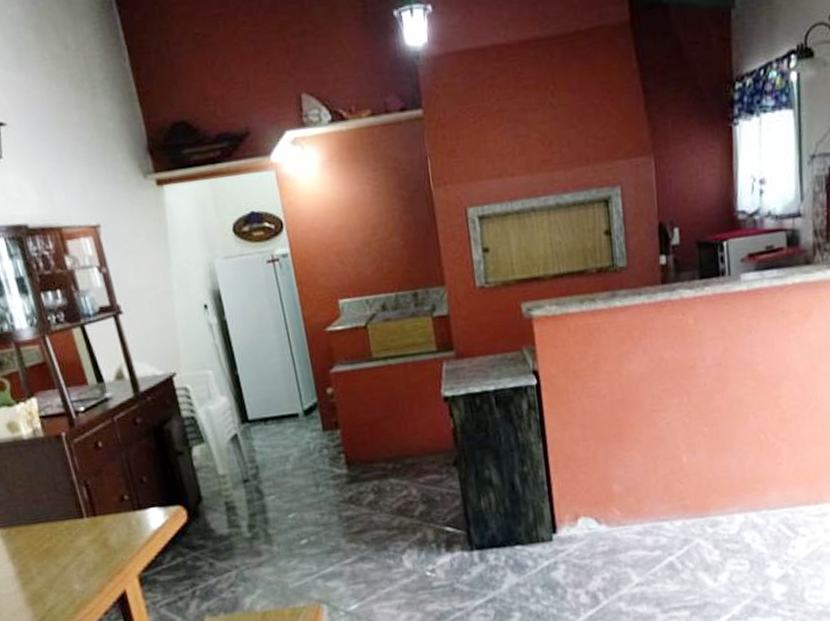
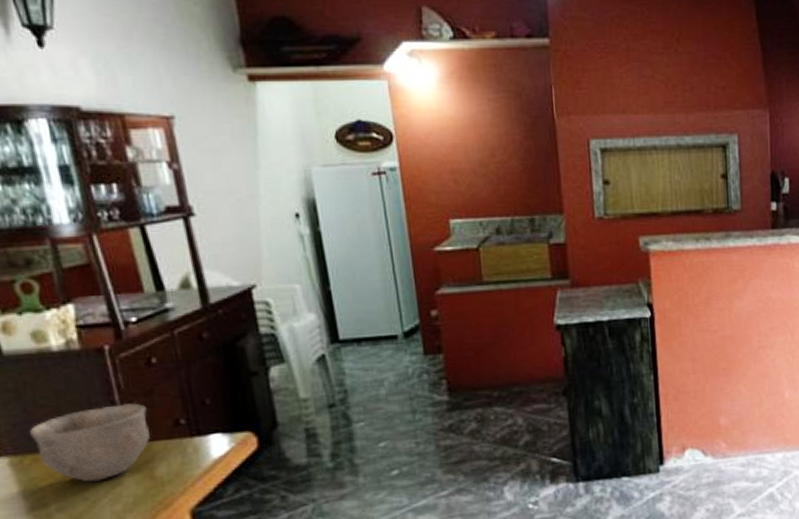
bowl: none [12,482,102,551] -> present [30,403,150,482]

